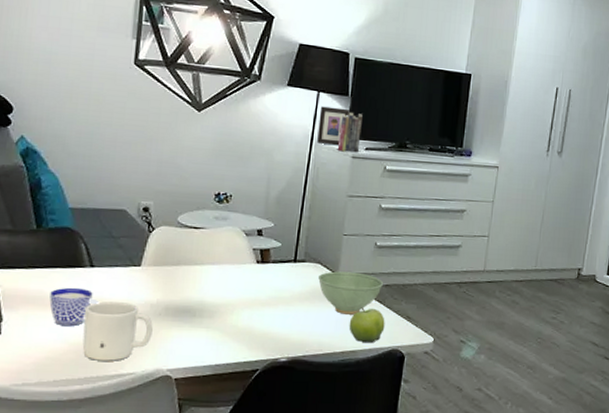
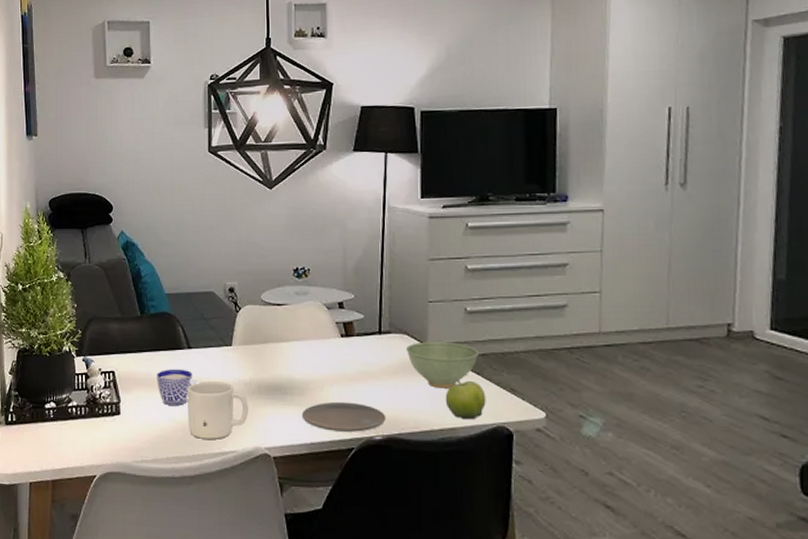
plate: none [208,325,293,354] -> present [301,401,386,432]
picture frame: present [317,106,350,146] -> none [389,166,421,208]
books: present [337,113,363,153] -> none [412,170,436,213]

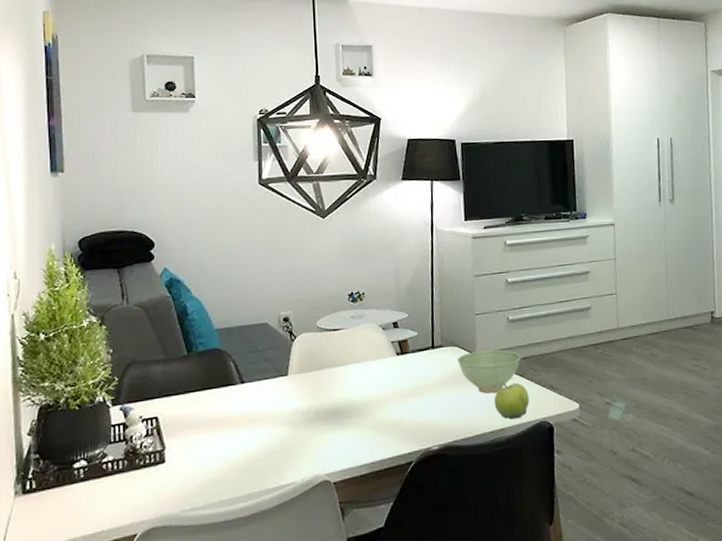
cup: present [157,368,199,406] -> none [207,405,254,446]
mug: present [186,381,248,439] -> none [240,413,307,476]
plate: present [301,401,386,432] -> none [360,417,442,448]

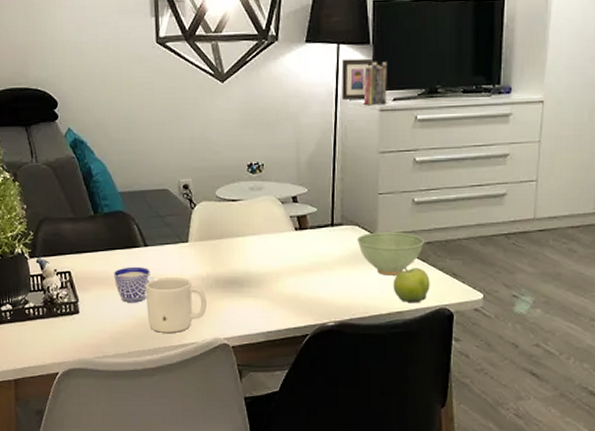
cup: none [207,405,254,446] -> present [114,266,157,303]
mug: none [240,413,307,476] -> present [144,277,207,333]
picture frame: none [435,192,464,231] -> present [341,58,373,101]
books: none [456,195,478,234] -> present [363,62,387,106]

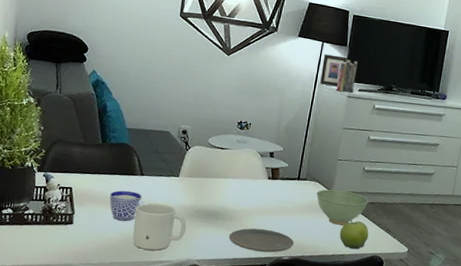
plate: none [258,292,338,320] -> present [228,228,294,253]

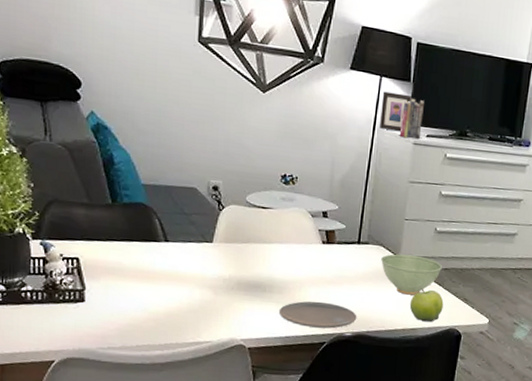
cup: present [109,190,147,221] -> none [128,260,175,297]
mug: present [132,203,186,251] -> none [161,274,226,330]

